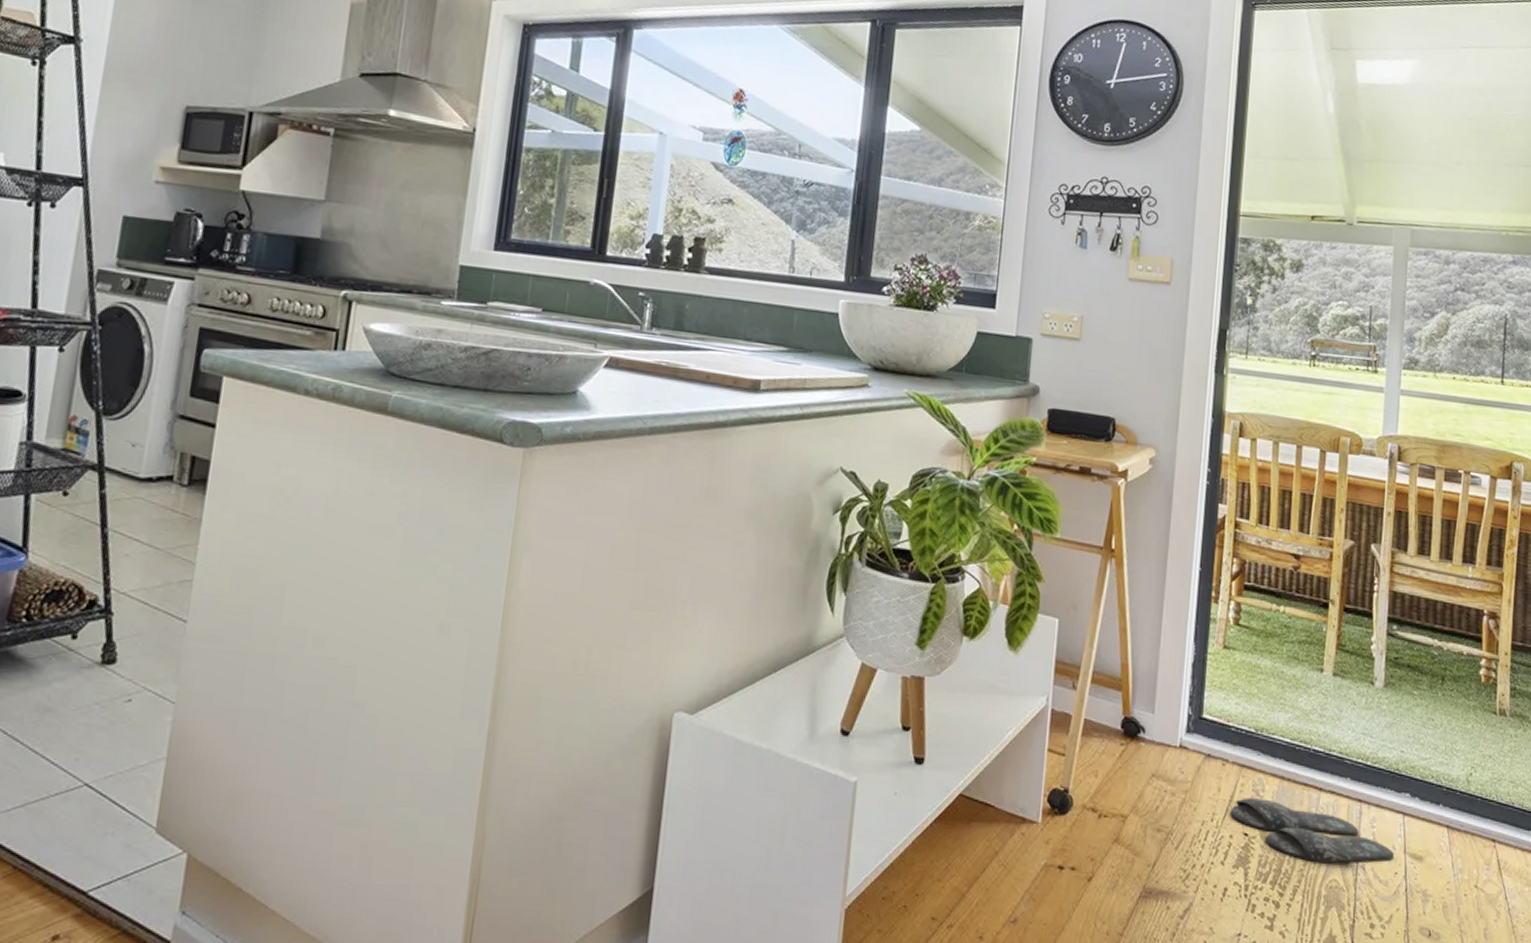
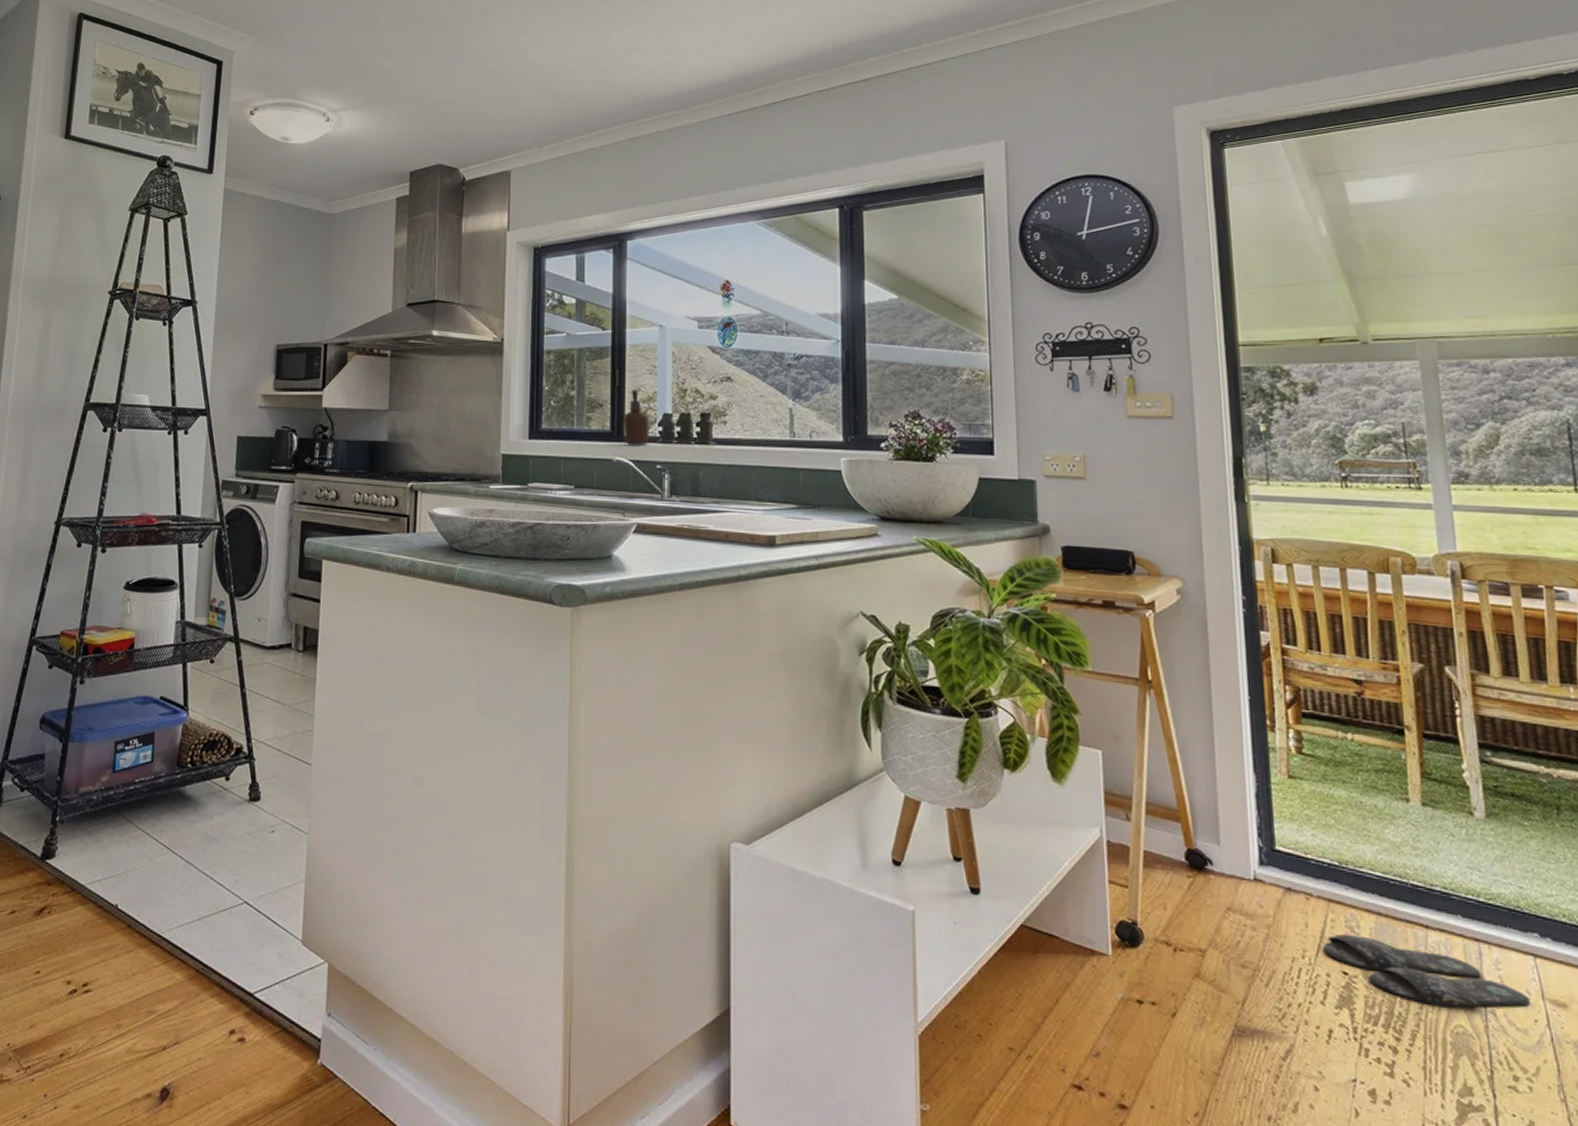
soap dispenser: none [605,203,636,268] -> present [623,389,649,445]

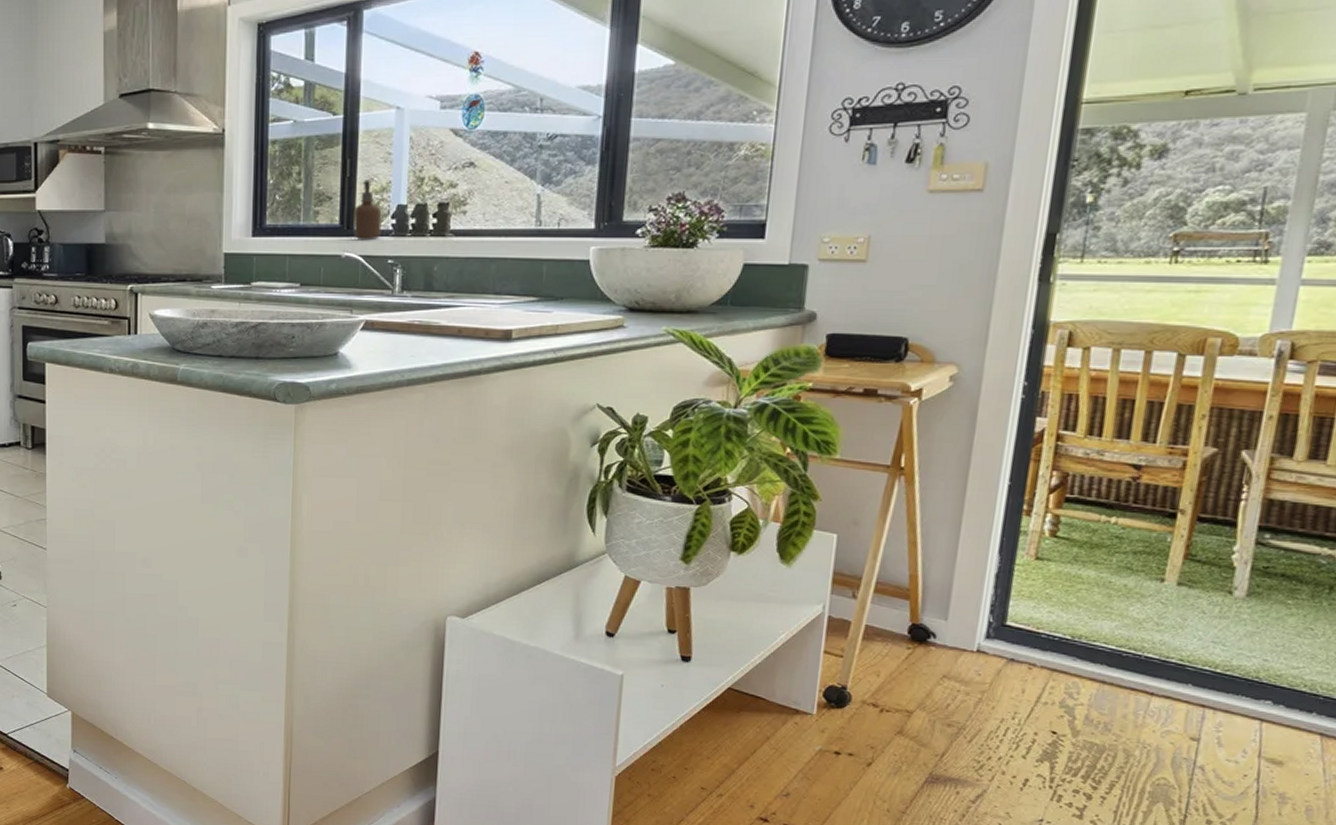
slippers: present [1323,934,1530,1008] -> none [1035,699,1244,764]

